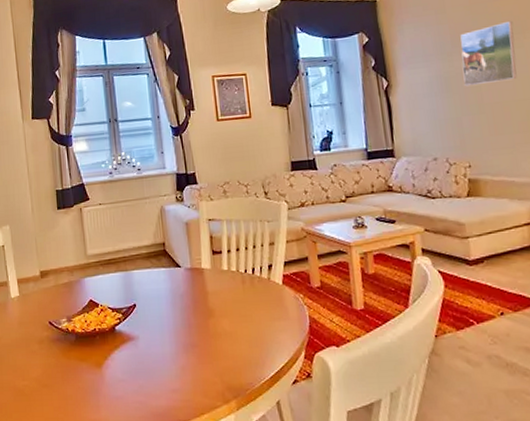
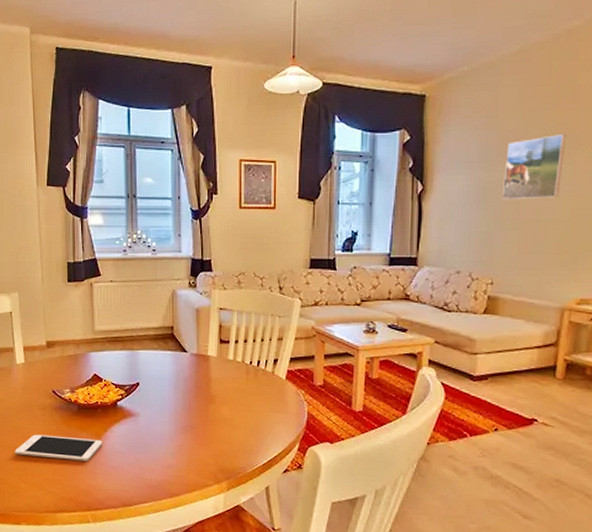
cell phone: none [13,369,104,395] -> present [14,434,103,461]

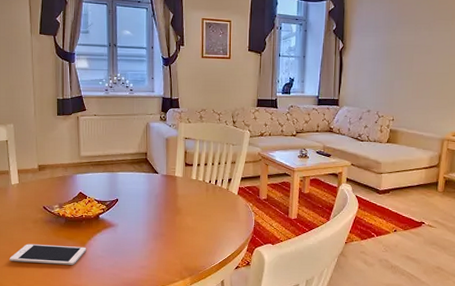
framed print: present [502,133,567,200] -> none [401,8,446,57]

